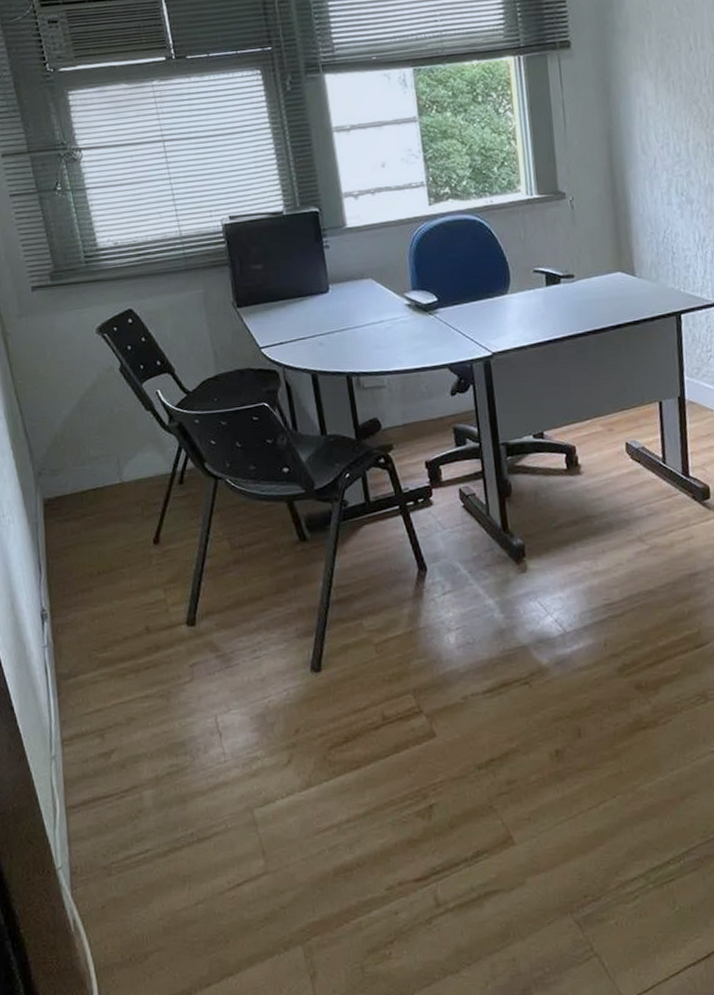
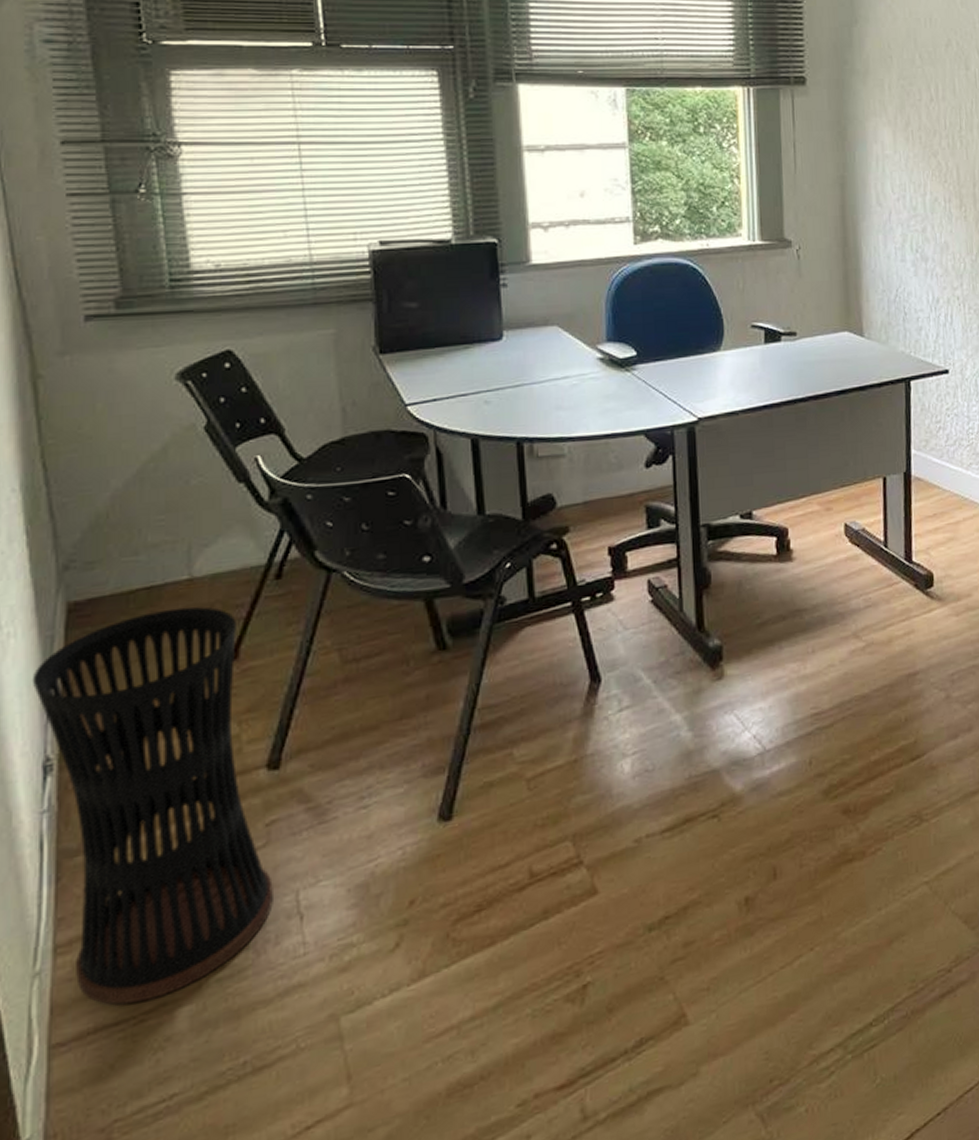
umbrella stand: none [27,504,200,784] -> present [32,606,273,1005]

